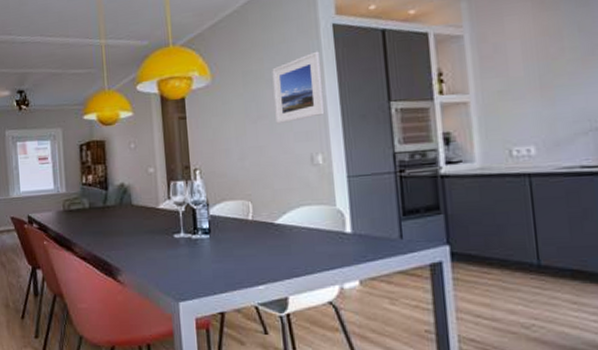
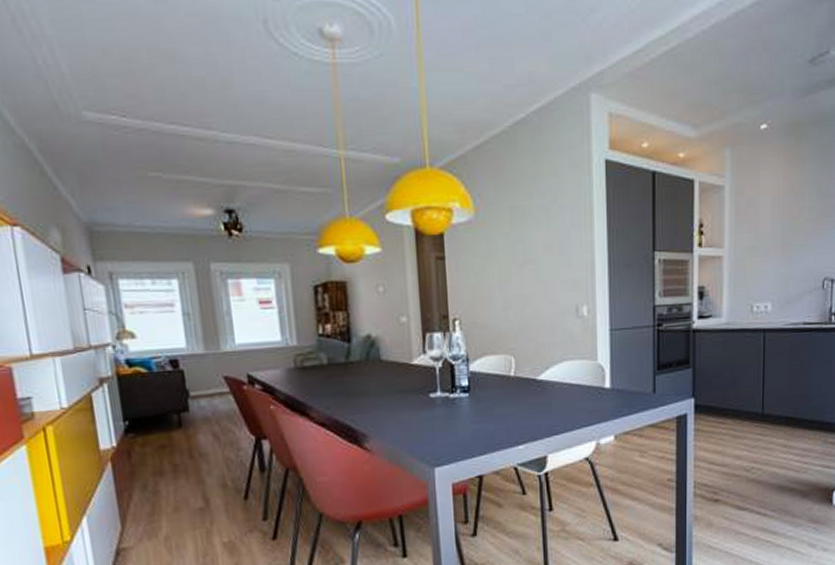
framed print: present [272,51,325,124] -> none [541,189,592,270]

